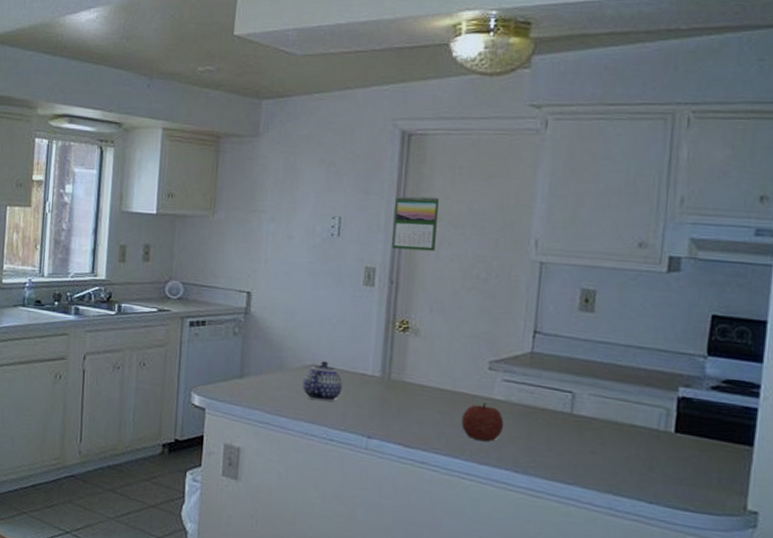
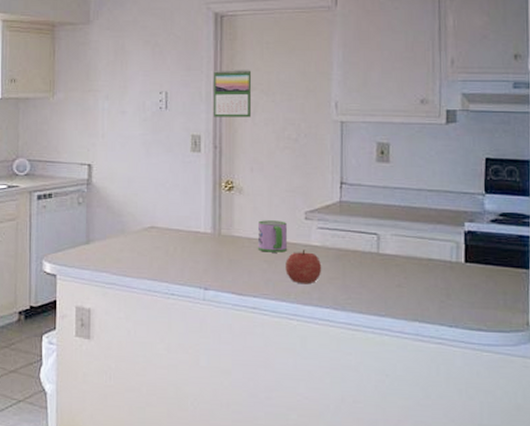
teapot: present [303,361,343,402] -> none [144,223,179,260]
mug: none [432,366,467,405] -> present [258,220,287,253]

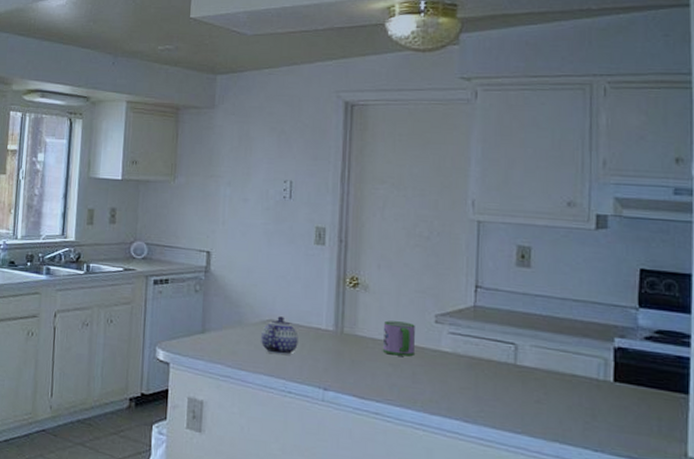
teapot: none [144,223,179,260] -> present [261,316,299,356]
calendar: present [214,68,252,118] -> none [340,160,382,212]
fruit: present [285,249,322,285] -> none [412,355,453,393]

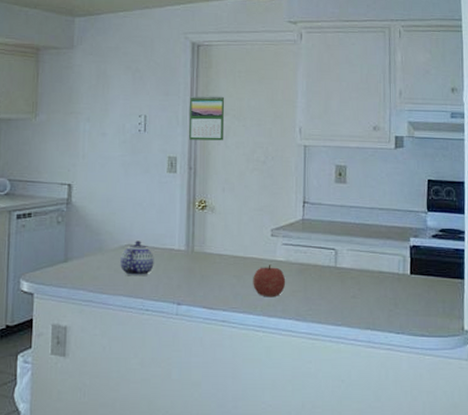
calendar: none [340,160,382,212] -> present [189,95,225,141]
mug: present [383,320,415,357] -> none [228,237,255,268]
fruit: none [412,355,453,393] -> present [253,264,286,298]

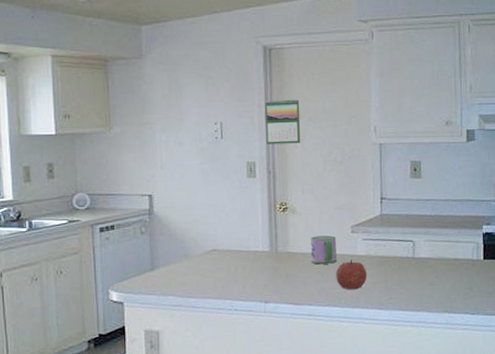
teapot: present [120,241,154,277] -> none [206,245,240,280]
mug: none [228,237,255,268] -> present [311,235,337,265]

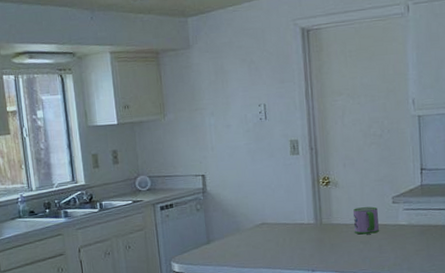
calendar: present [265,98,301,144] -> none [305,77,341,123]
fruit: present [336,259,368,290] -> none [378,229,410,258]

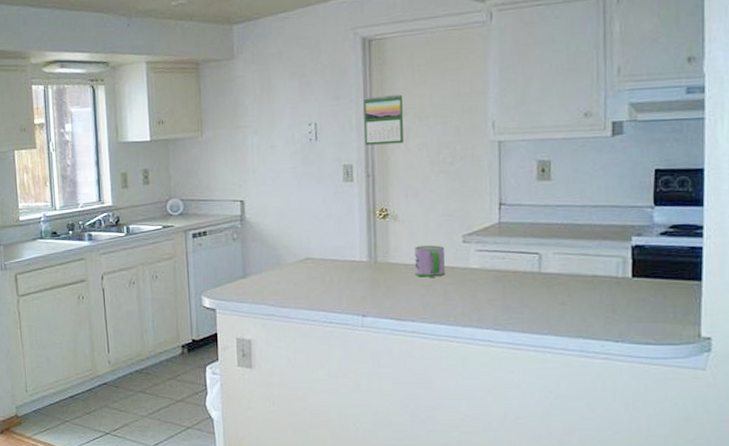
calendar: none [305,77,341,123] -> present [364,94,405,145]

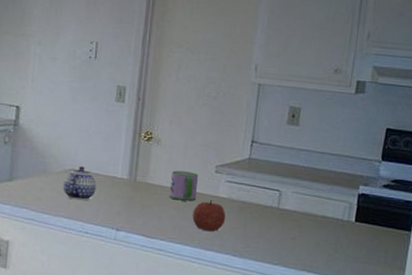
teapot: none [300,254,335,290] -> present [63,166,97,201]
calendar: present [364,94,405,145] -> none [140,25,180,73]
fruit: none [444,272,482,307] -> present [192,200,226,232]

